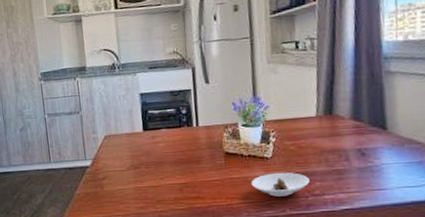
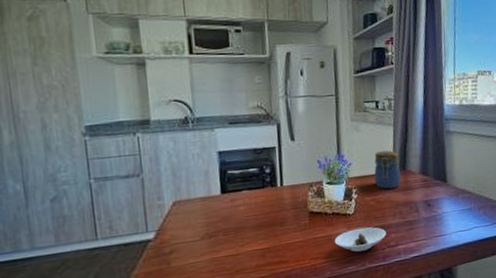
jar: none [294,93,327,135] -> present [374,150,401,189]

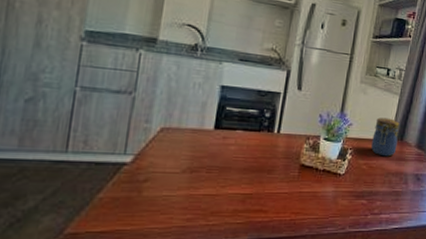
saucer: present [334,227,386,252] -> none [319,189,372,214]

